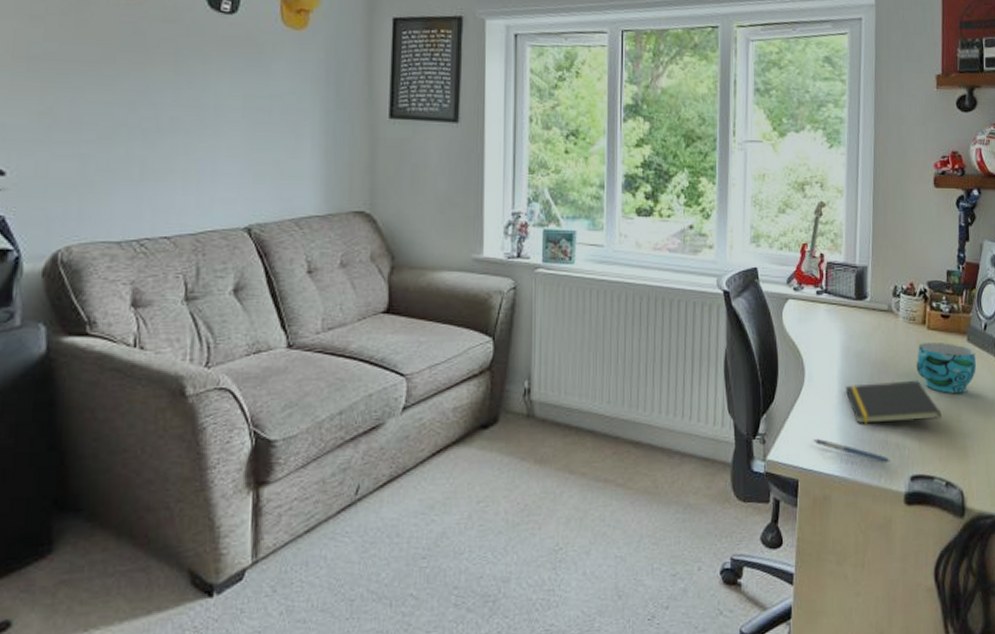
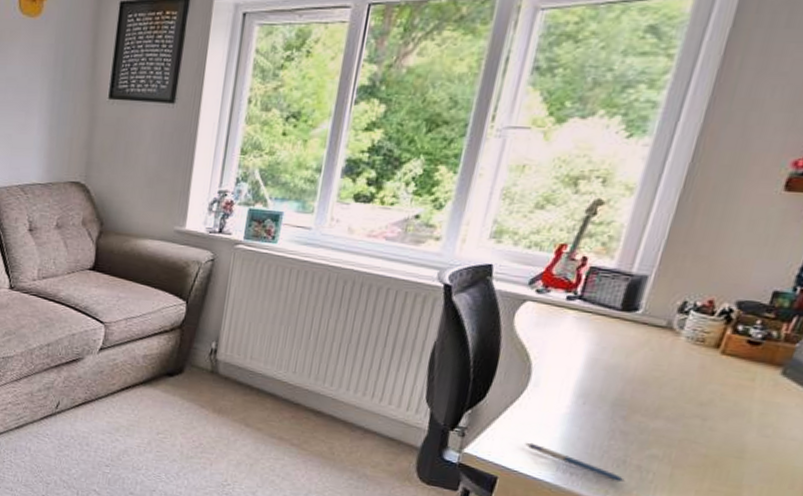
notepad: present [845,380,942,424] -> none [581,397,715,451]
cup: present [916,342,977,393] -> none [690,367,790,429]

